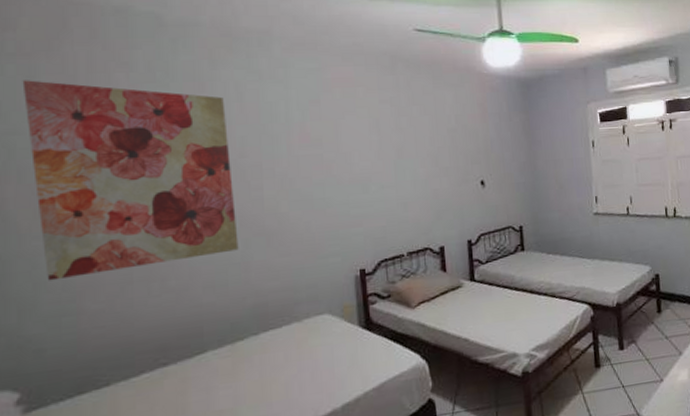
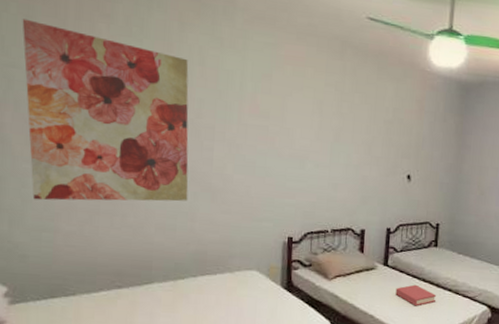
hardback book: none [487,295,533,319] -> present [395,284,437,307]

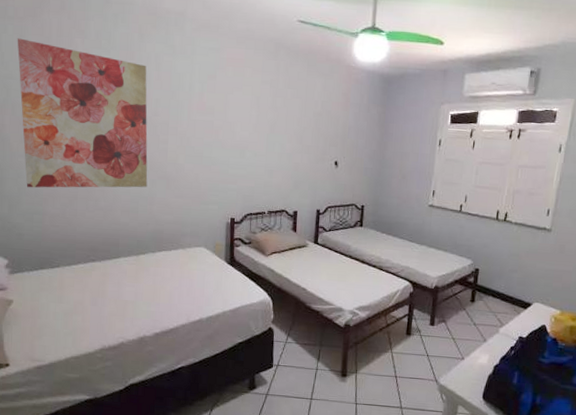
hardback book: present [395,284,437,307] -> none [325,261,362,281]

